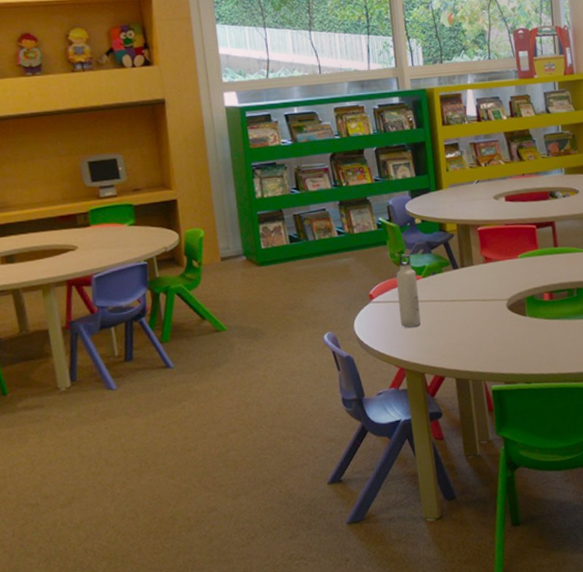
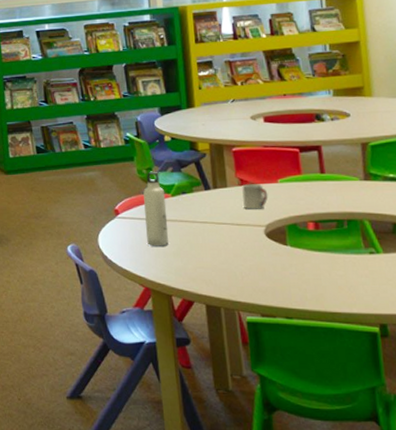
cup: none [486,260,510,285] -> present [242,184,268,210]

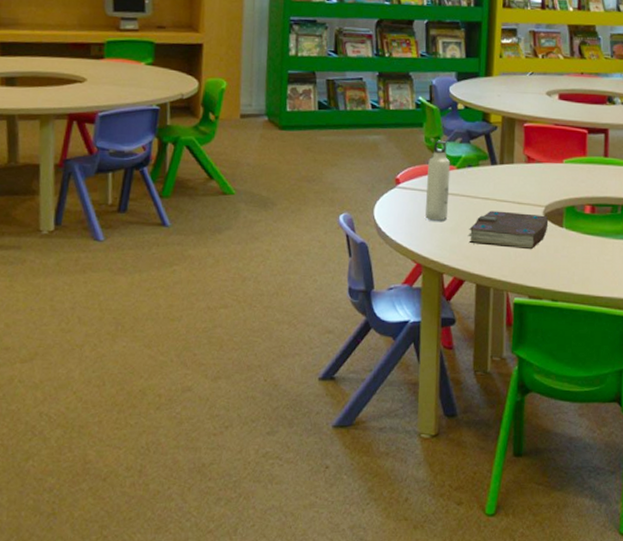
book: none [191,233,272,269] -> present [467,210,549,250]
cup: present [242,184,268,210] -> none [526,162,552,189]

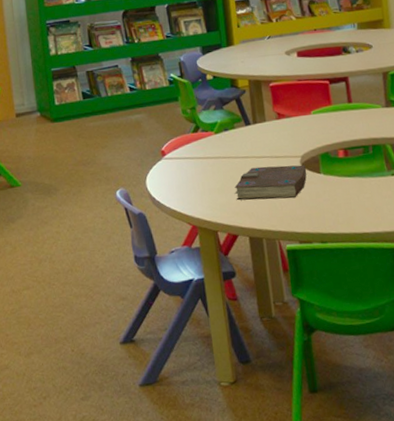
water bottle: present [425,140,451,221] -> none [188,110,213,185]

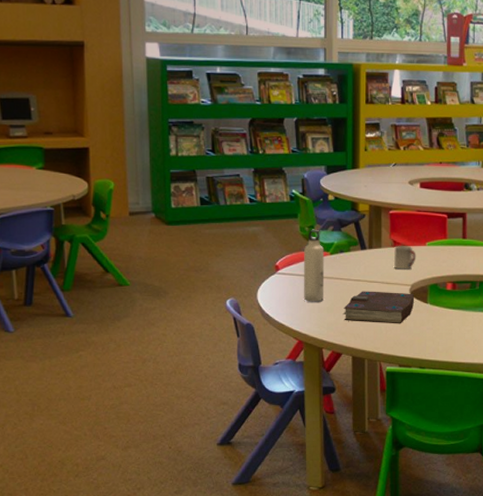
water bottle: none [188,110,213,185] -> present [304,229,325,302]
cup: none [279,116,303,142] -> present [393,246,416,270]

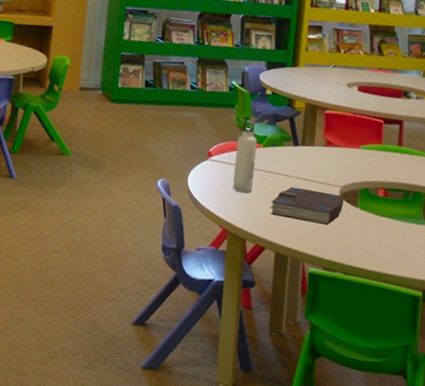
cup: present [393,246,416,270] -> none [325,146,349,171]

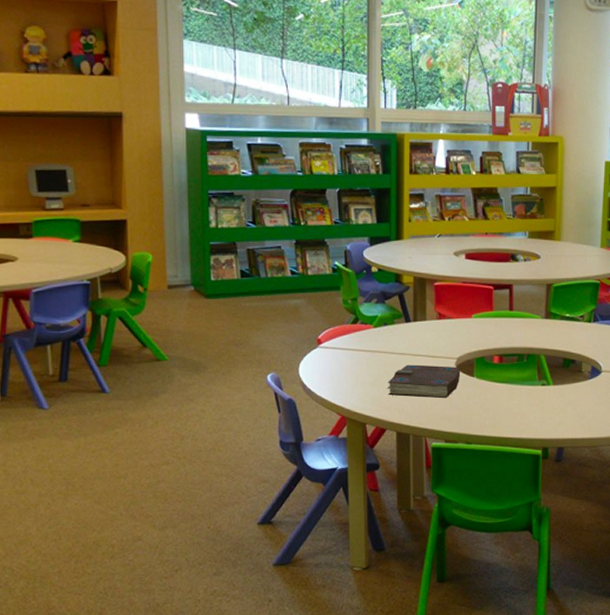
water bottle: present [233,120,258,193] -> none [347,301,368,376]

